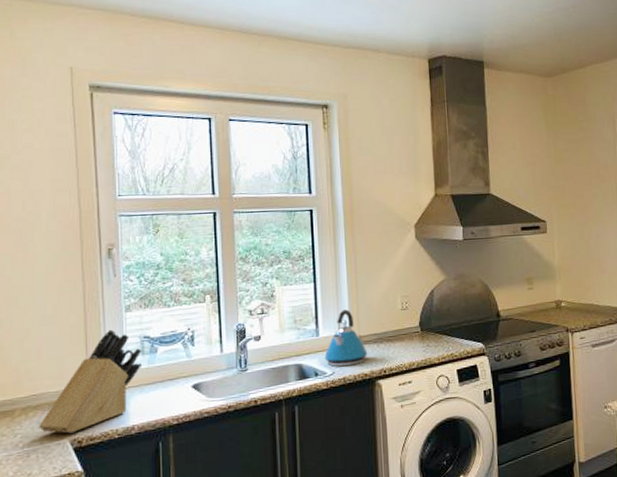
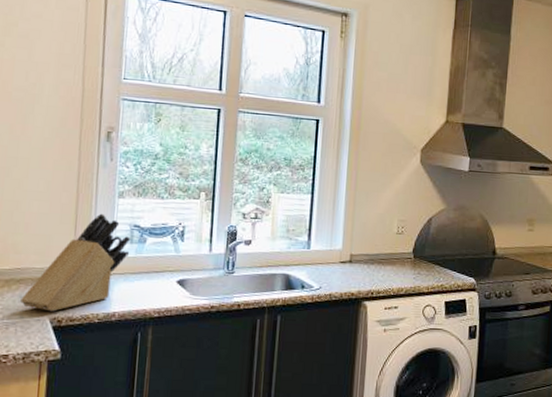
kettle: present [324,309,368,367] -> none [313,226,357,283]

